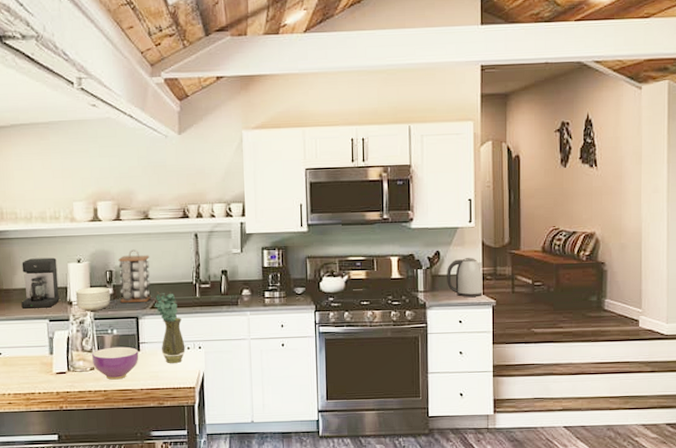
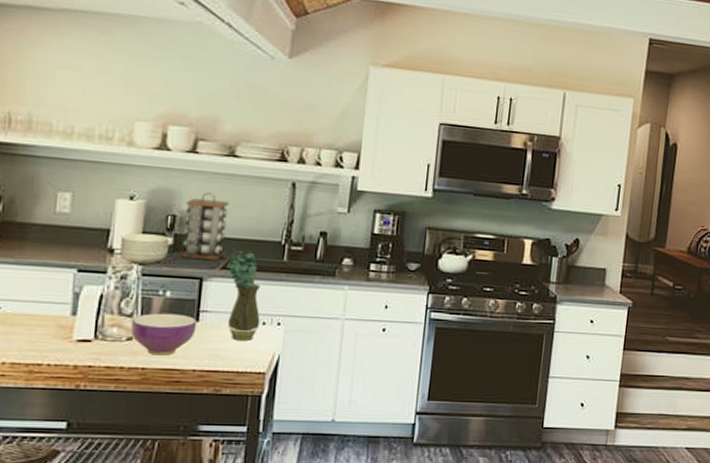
coffee maker: present [21,257,60,309] -> none [40,186,101,254]
kettle: present [447,258,483,298] -> none [583,250,624,296]

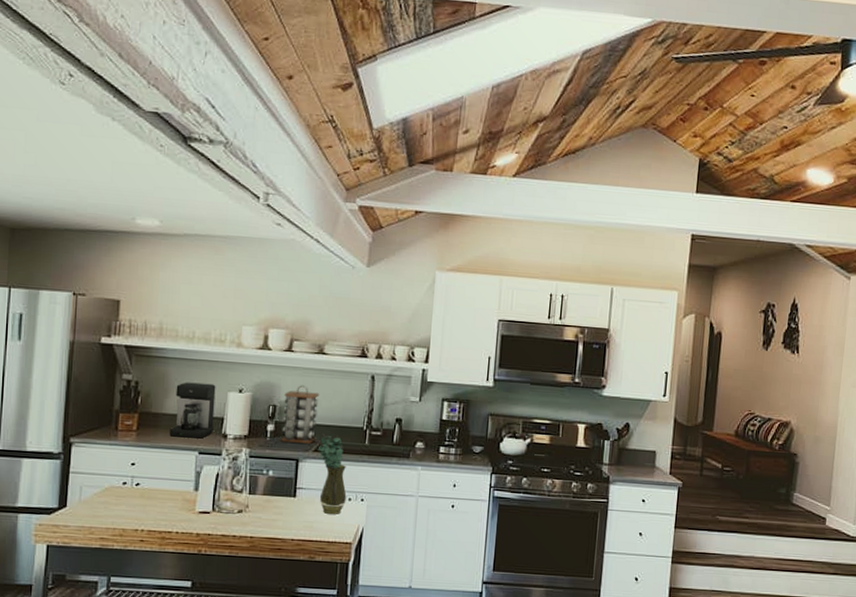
coffee maker: none [40,186,101,254] -> present [169,382,216,439]
bowl: present [119,233,170,265] -> none [231,421,272,448]
bowl: present [130,312,197,356] -> none [241,489,295,526]

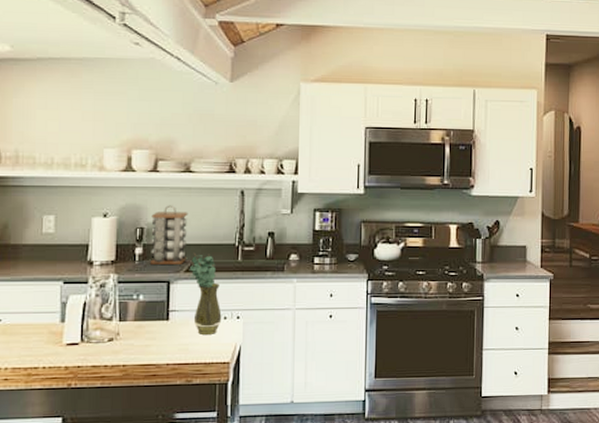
coffee maker: present [169,382,216,439] -> none [31,210,79,268]

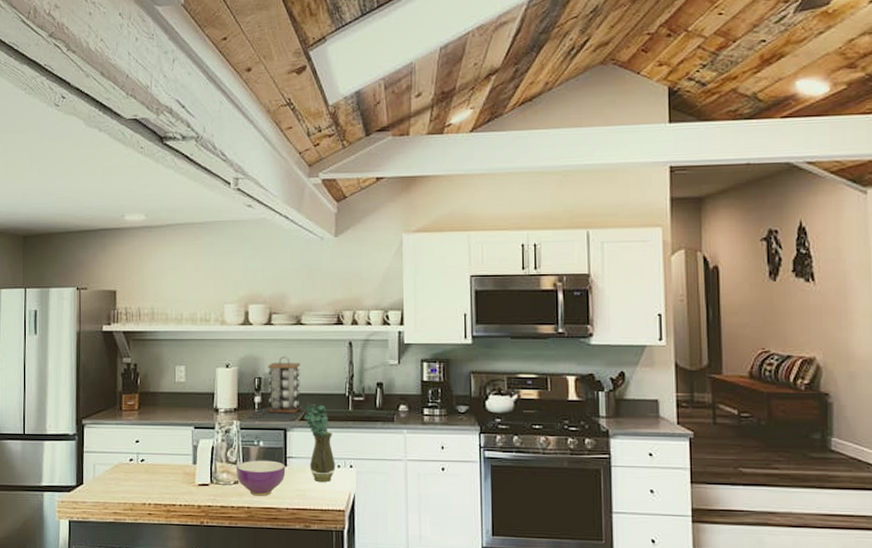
bowl: none [111,314,167,353] -> present [236,460,286,496]

